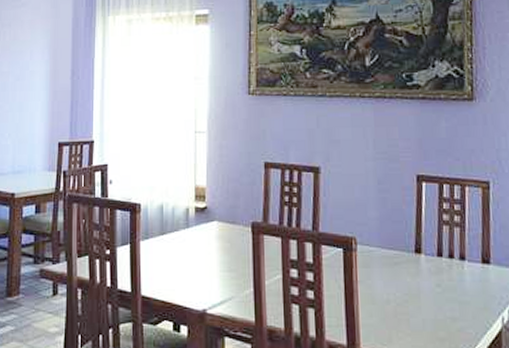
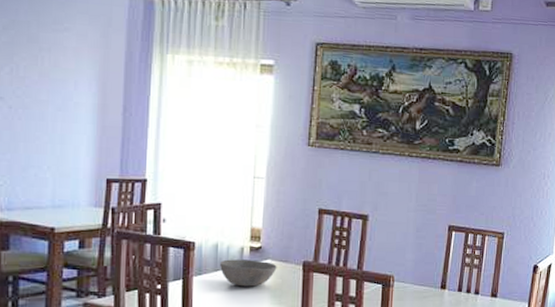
bowl: none [166,221,224,252] -> present [220,259,277,287]

